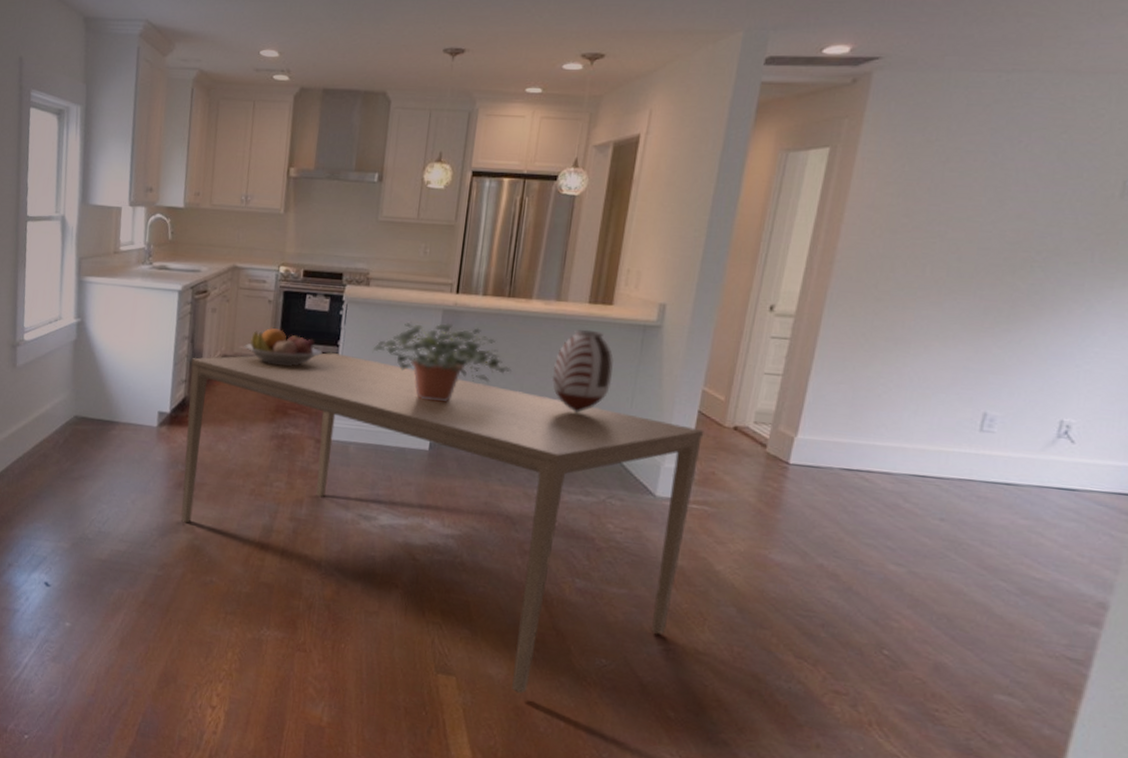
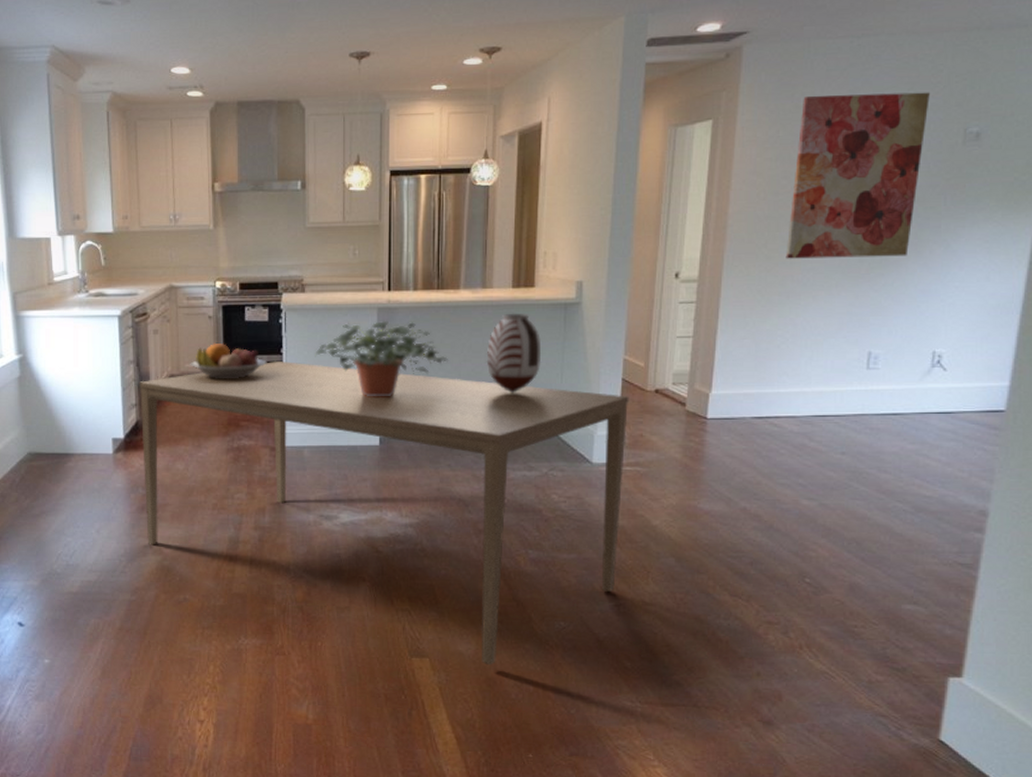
wall art: none [898,130,1086,313] -> present [786,92,930,259]

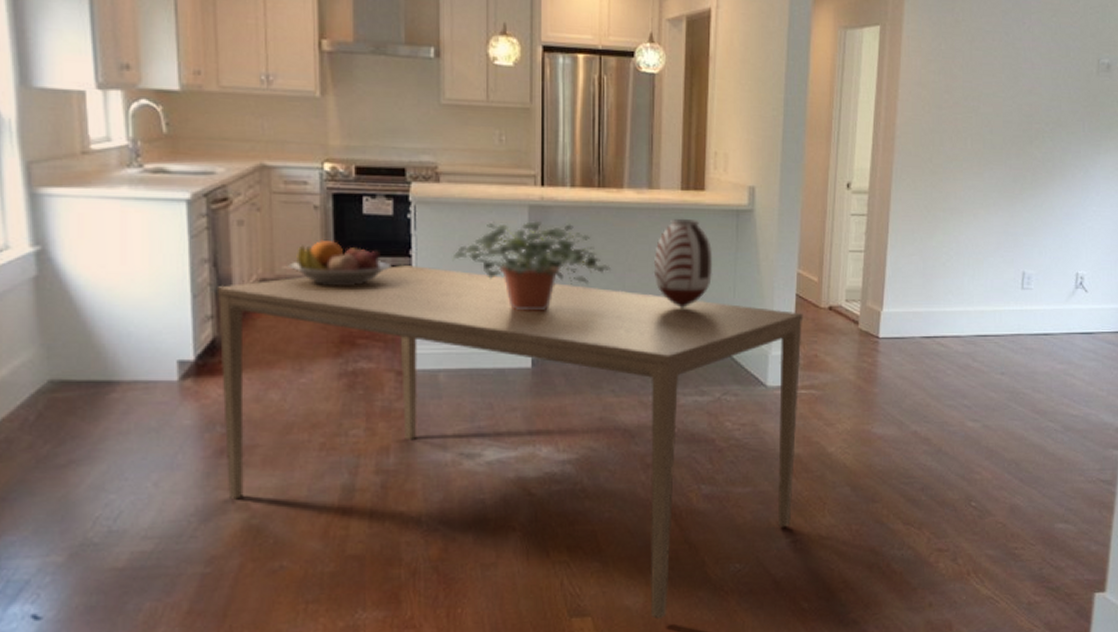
wall art: present [786,92,930,259] -> none [949,11,1069,179]

